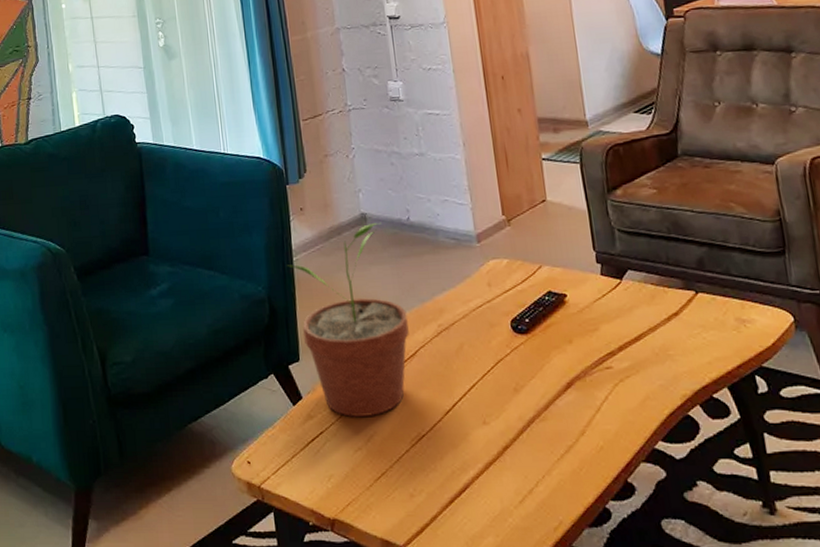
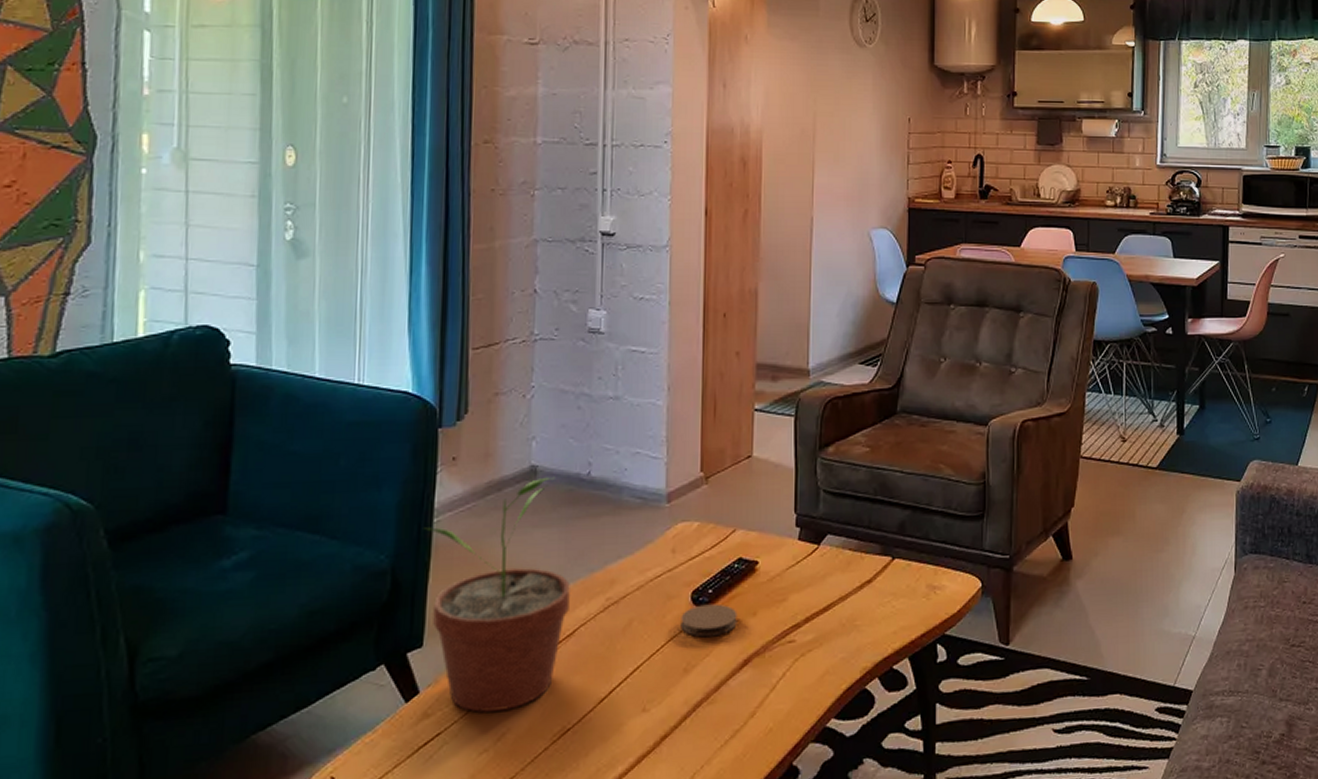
coaster: none [504,331,556,361] -> present [680,604,737,638]

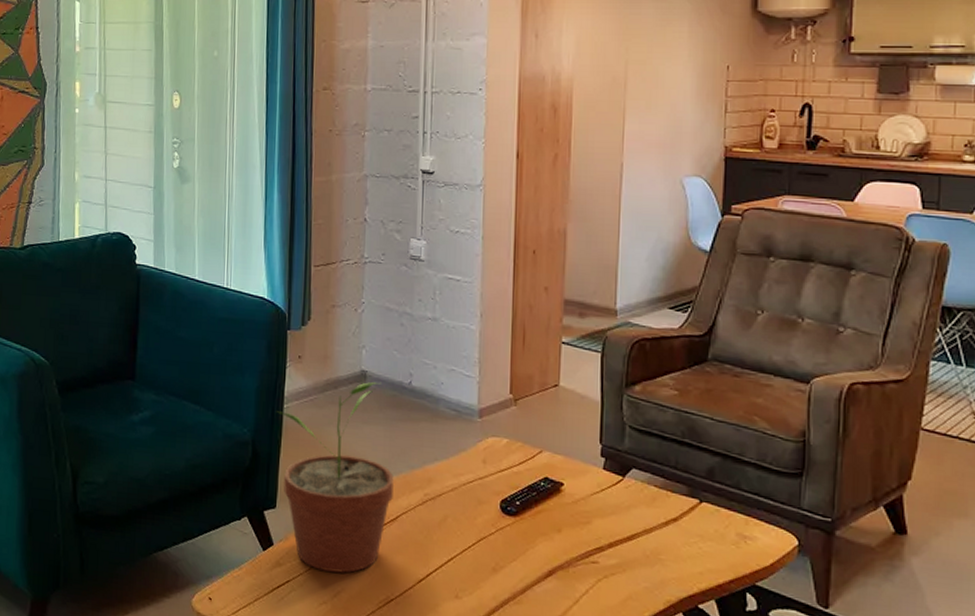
coaster: present [680,604,737,638] -> none [490,513,543,545]

